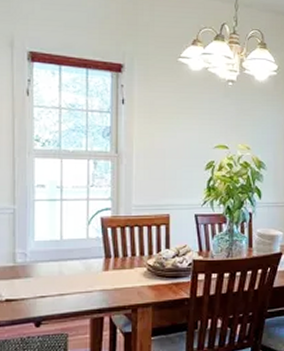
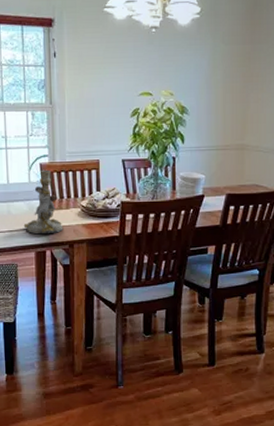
candlestick: none [78,224,126,298] -> present [23,169,63,235]

